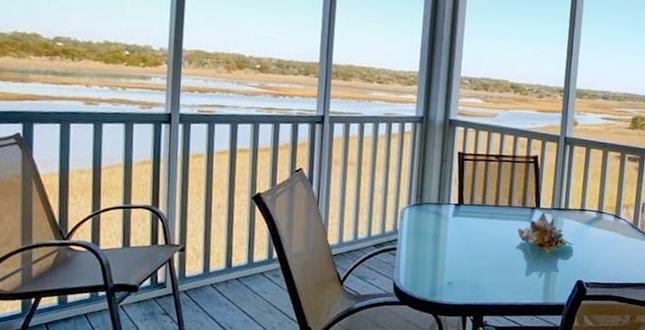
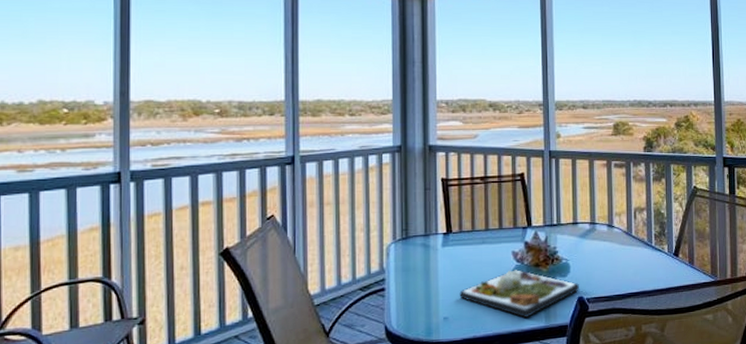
dinner plate: none [464,246,580,292] -> present [459,270,580,318]

